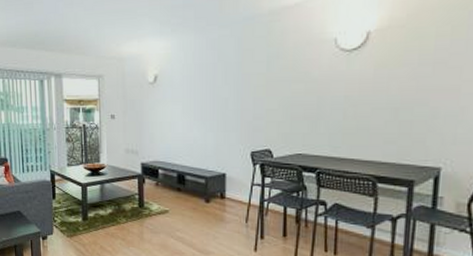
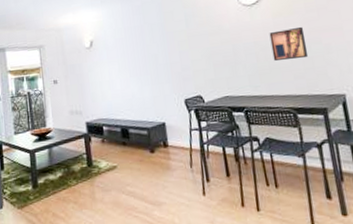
wall art: none [363,82,411,122] -> present [269,26,309,61]

